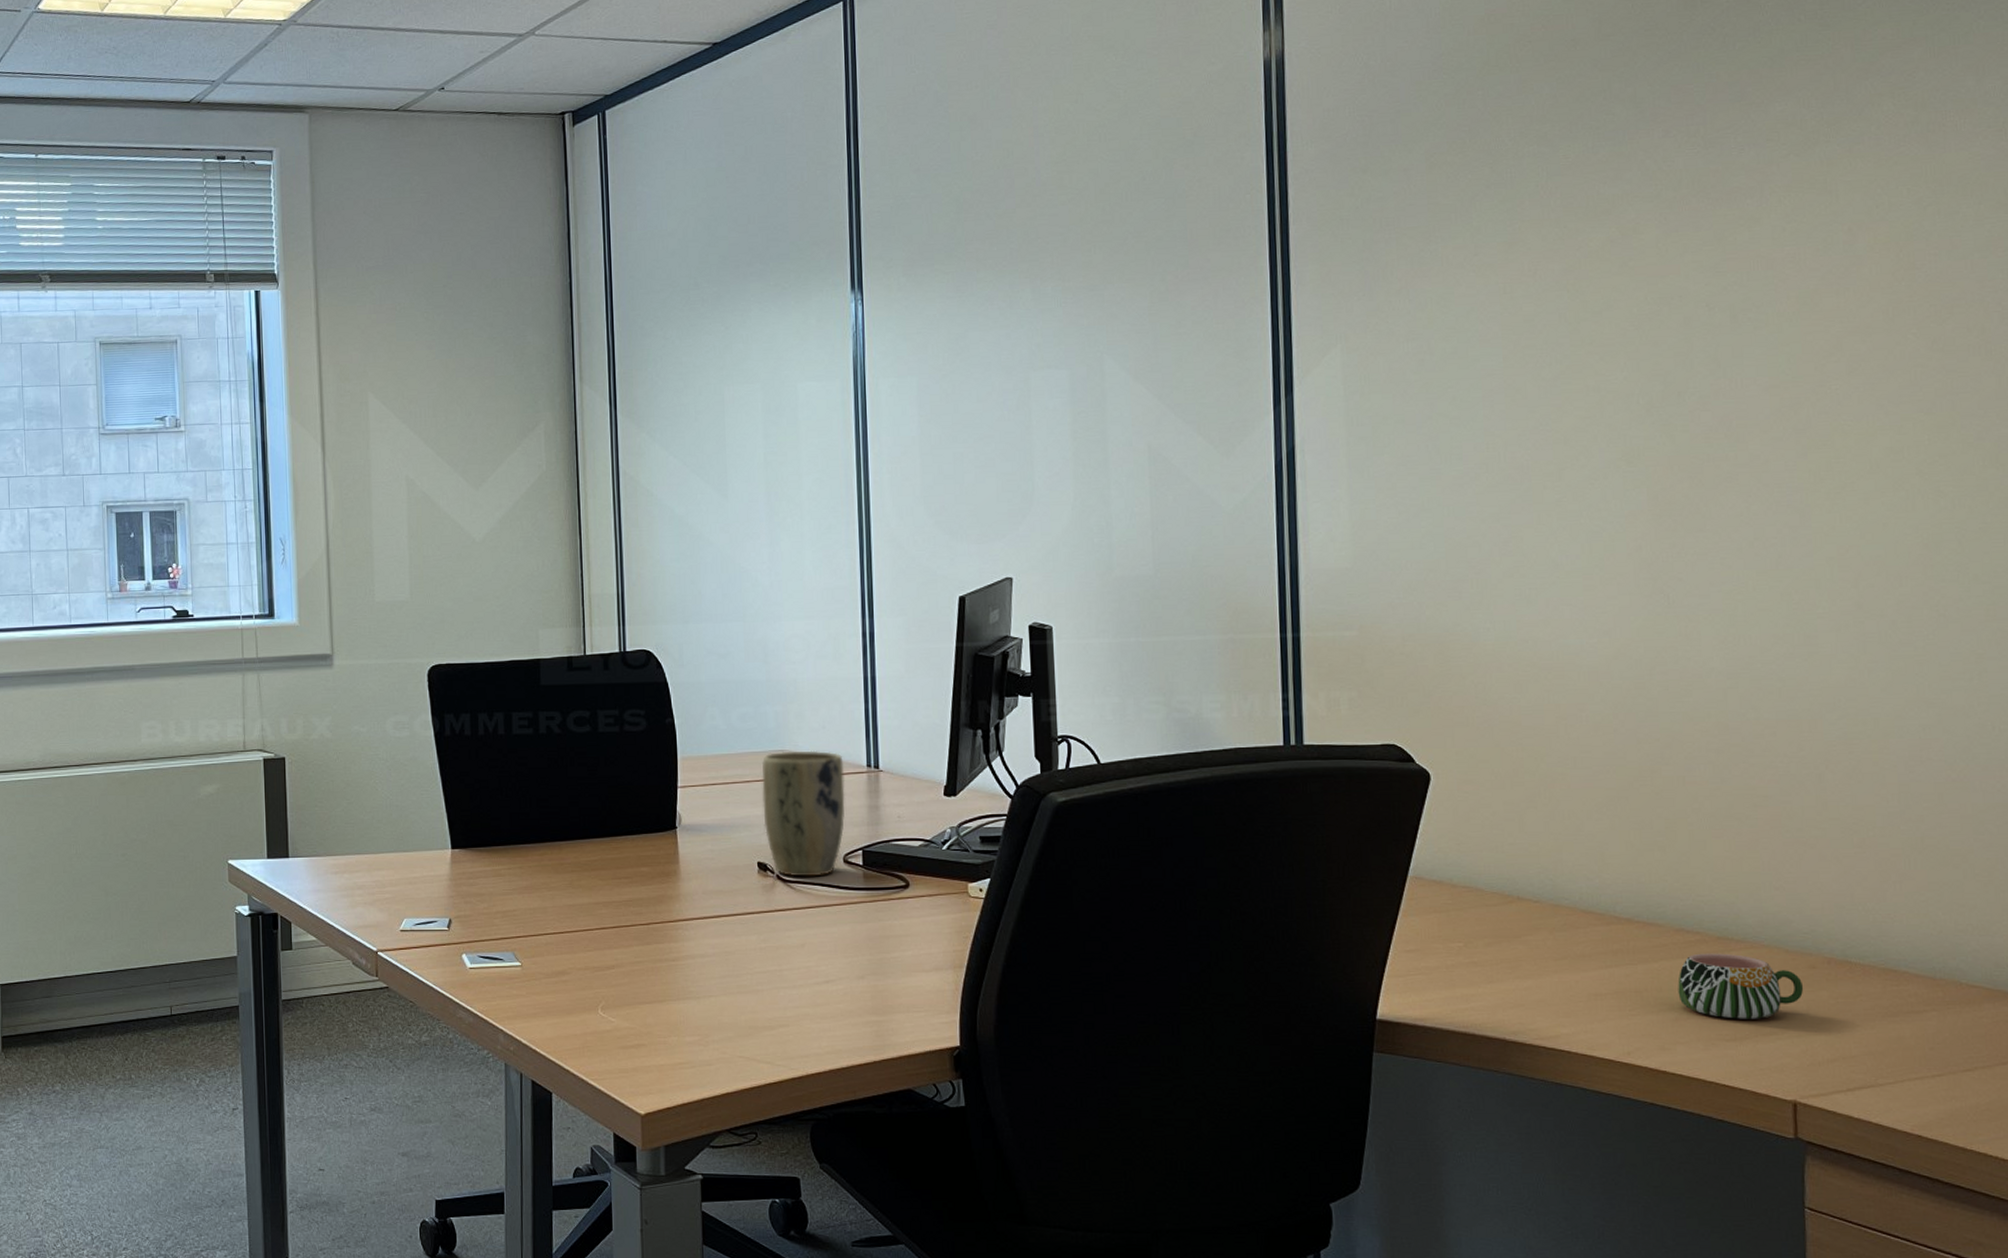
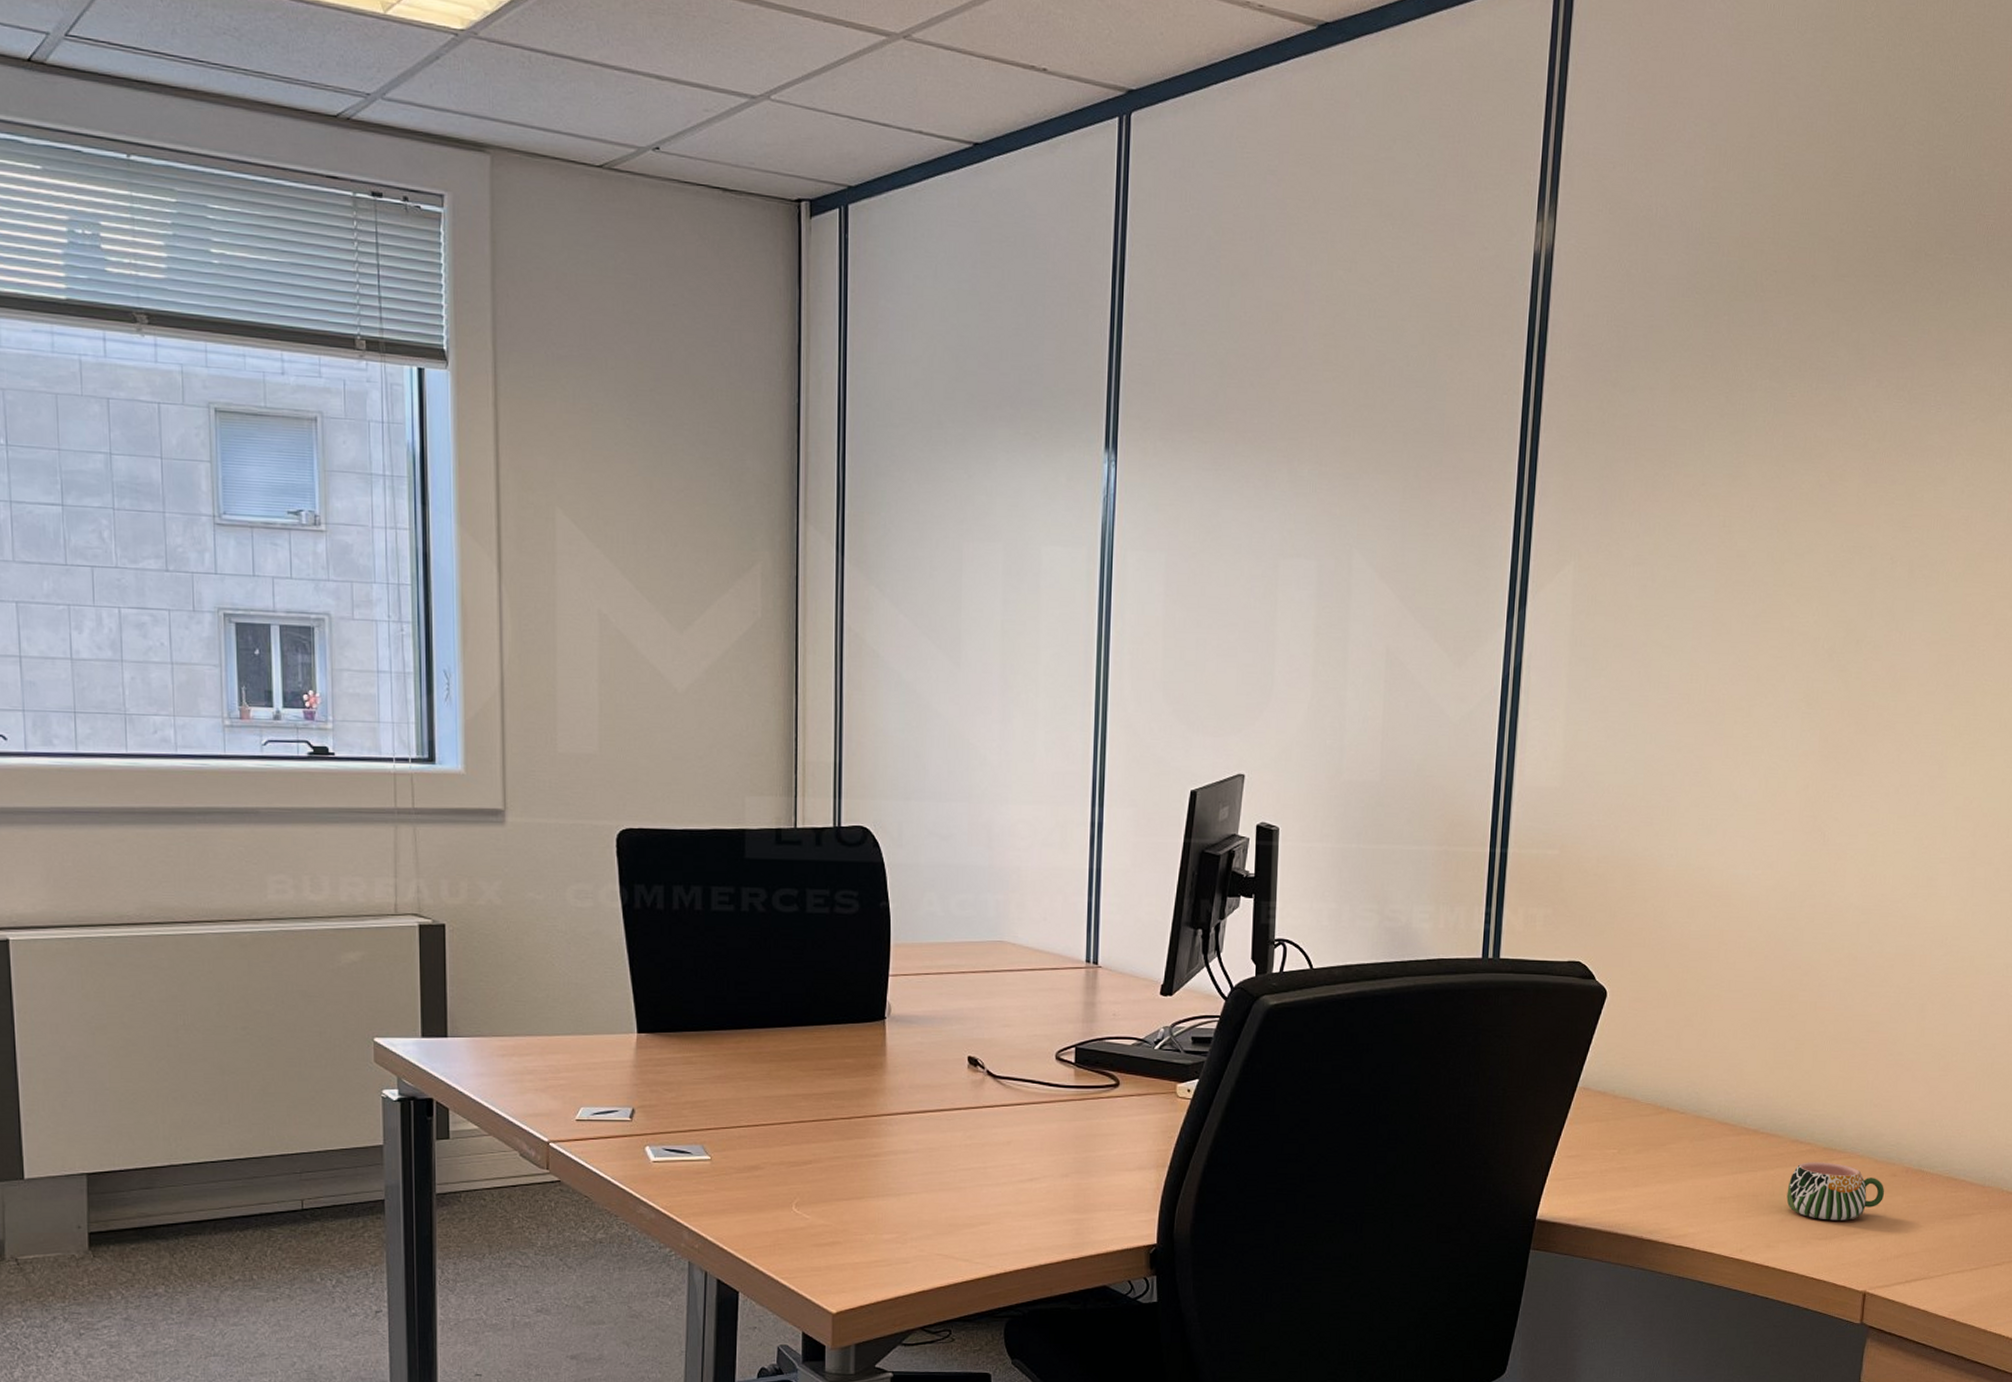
plant pot: present [762,750,845,877] -> none [977,942,1063,1073]

